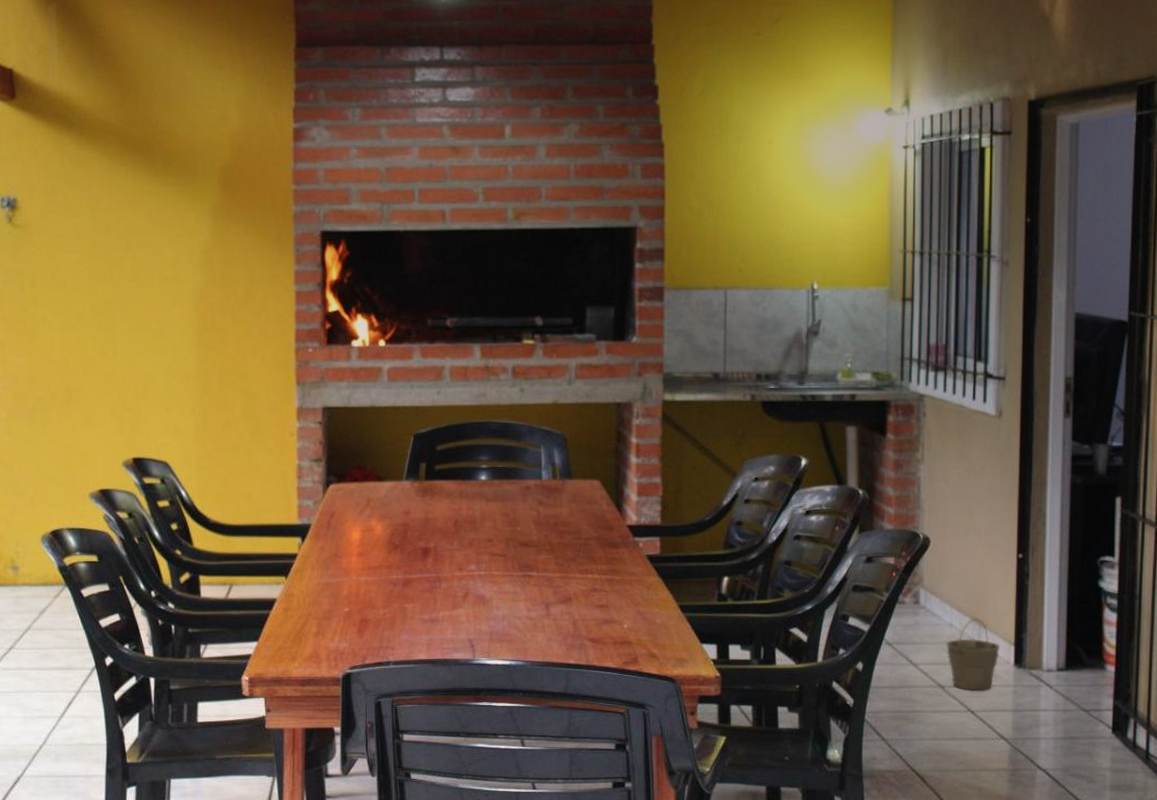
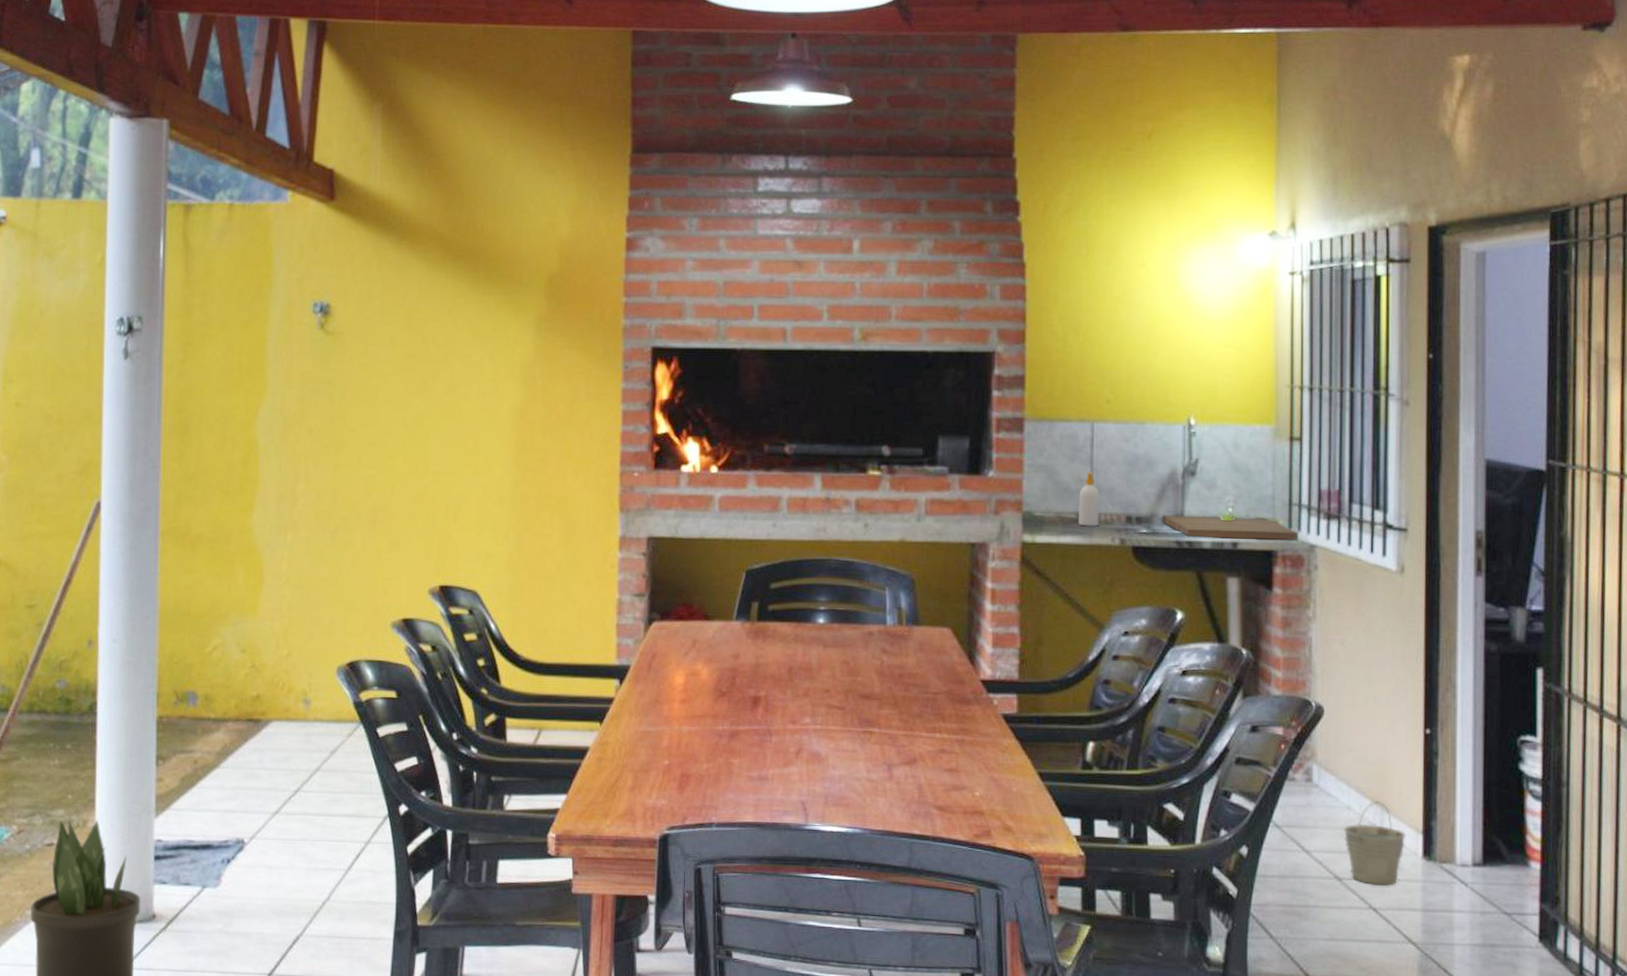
soap bottle: none [714,335,732,385] -> present [1079,472,1099,527]
cutting board: none [788,371,909,392] -> present [1162,514,1299,540]

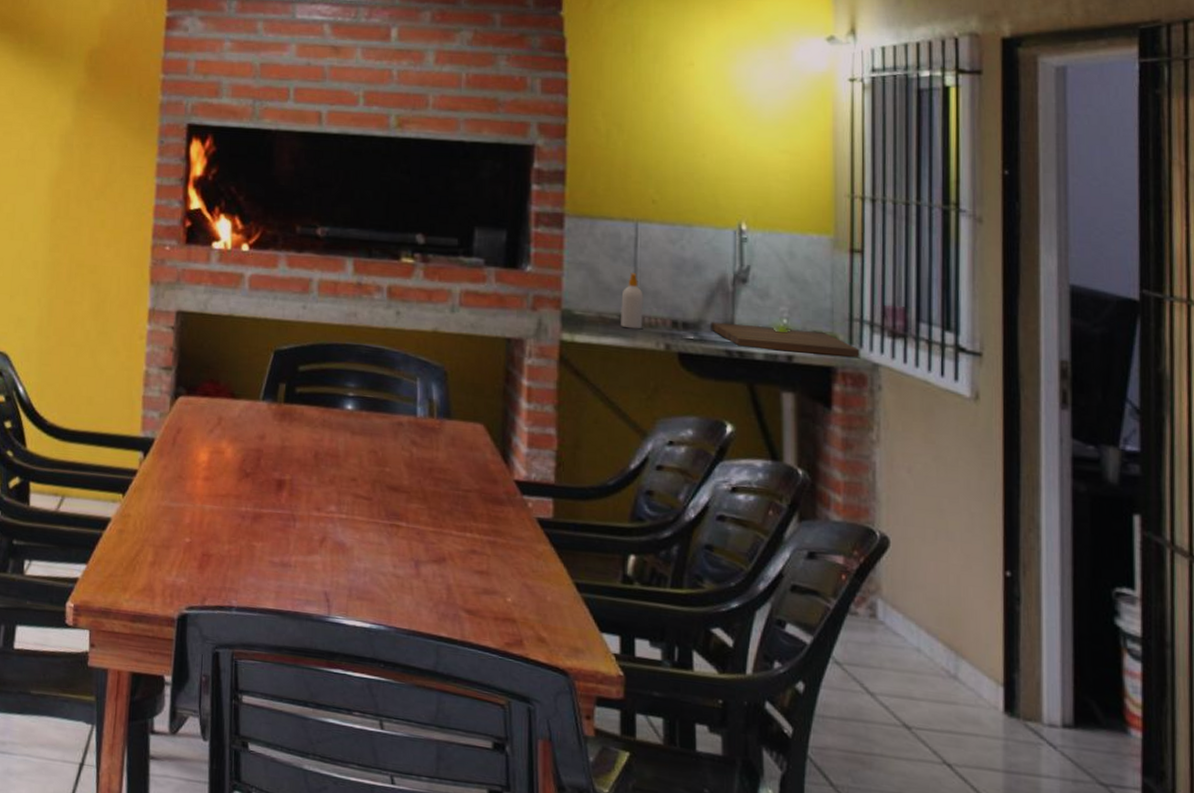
bucket: present [1343,801,1406,886] -> none [912,646,985,741]

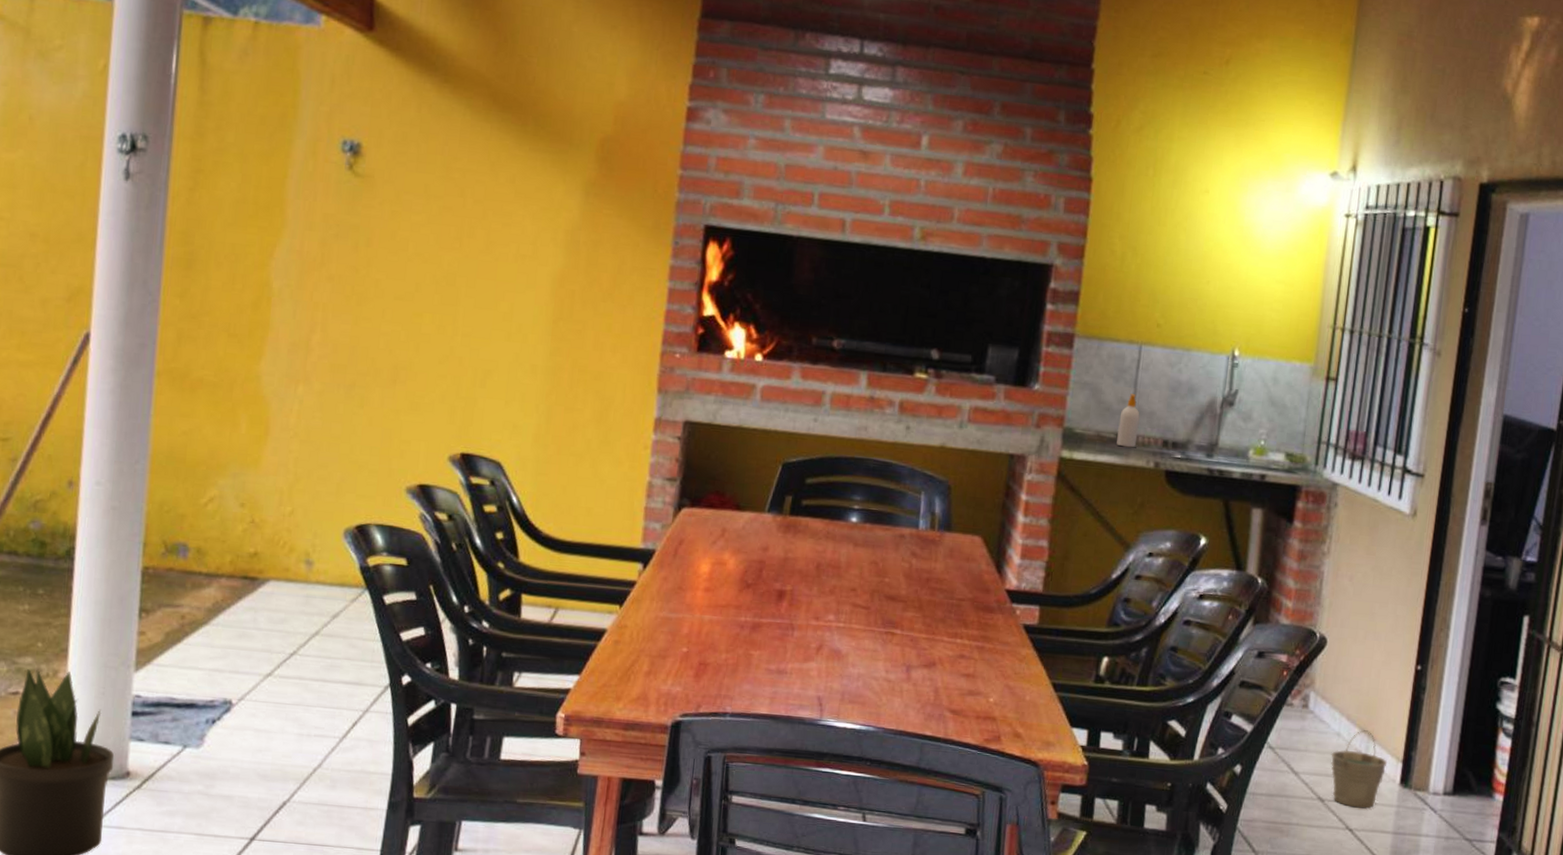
cutting board: present [711,321,860,357] -> none [1197,441,1324,477]
bucket: none [912,646,985,741] -> present [1331,730,1388,809]

